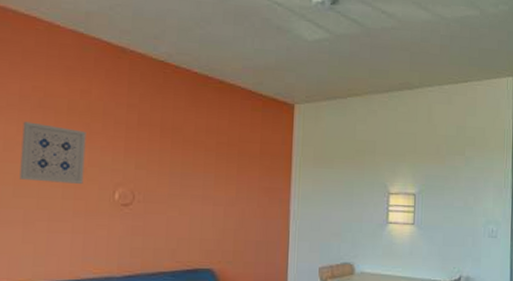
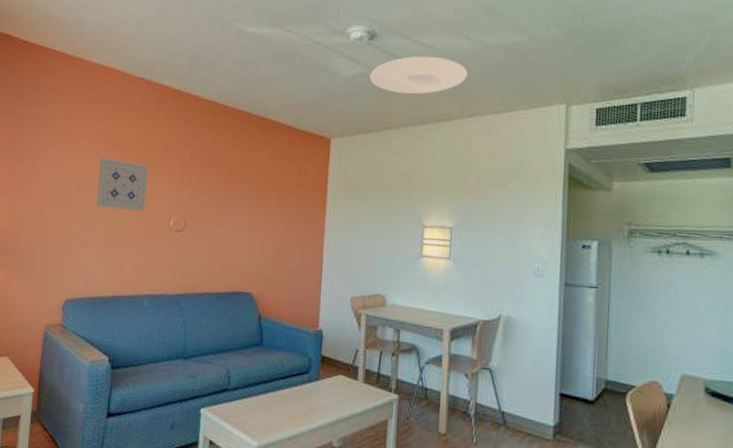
ceiling light: none [333,24,427,62] -> present [370,56,468,94]

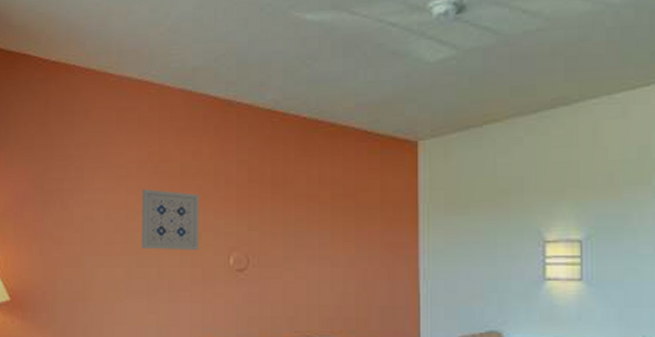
ceiling light: present [370,56,468,94] -> none [461,26,587,77]

